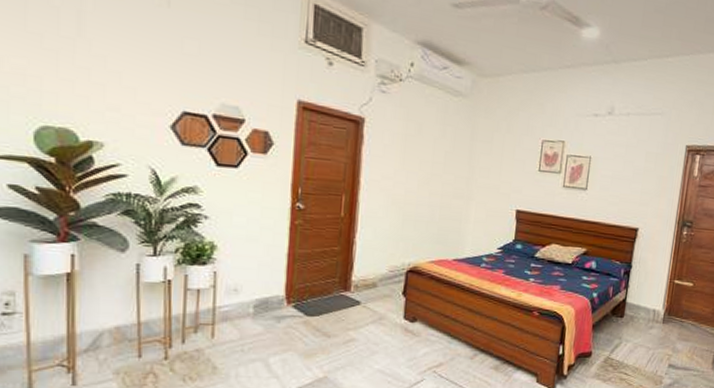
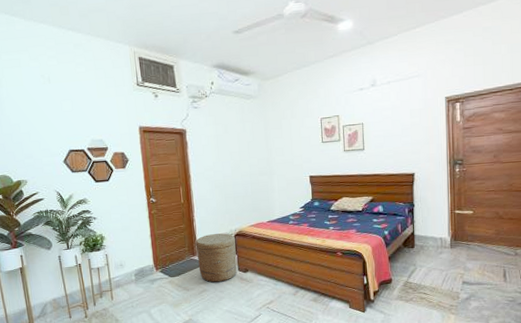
basket: none [350,265,408,331] -> present [195,233,237,283]

